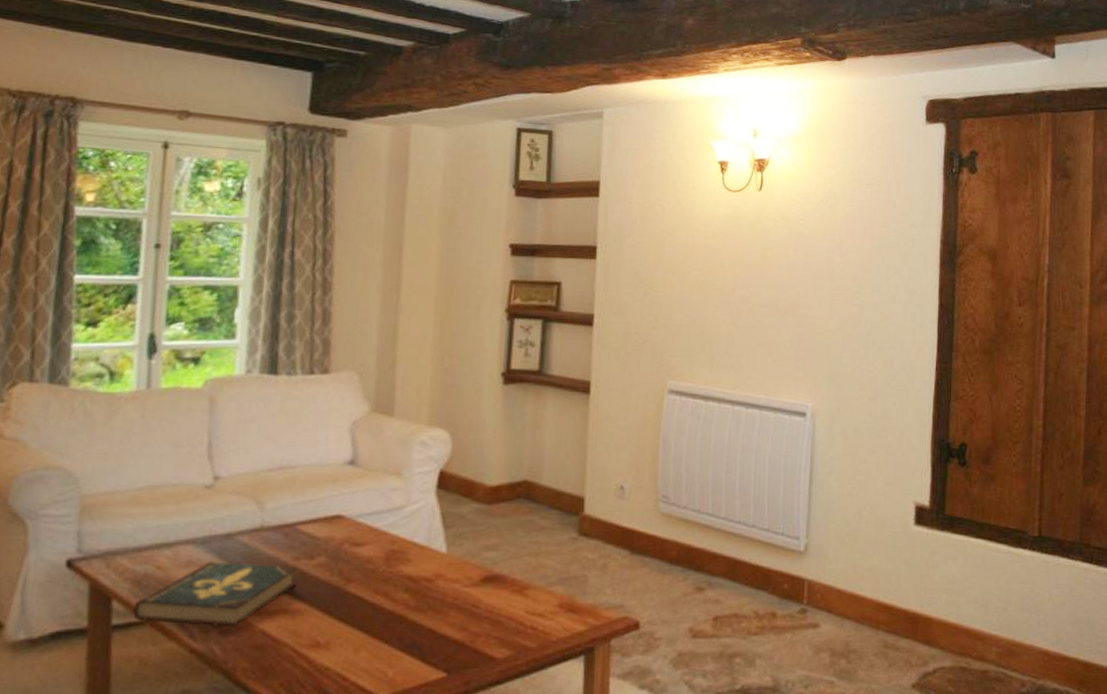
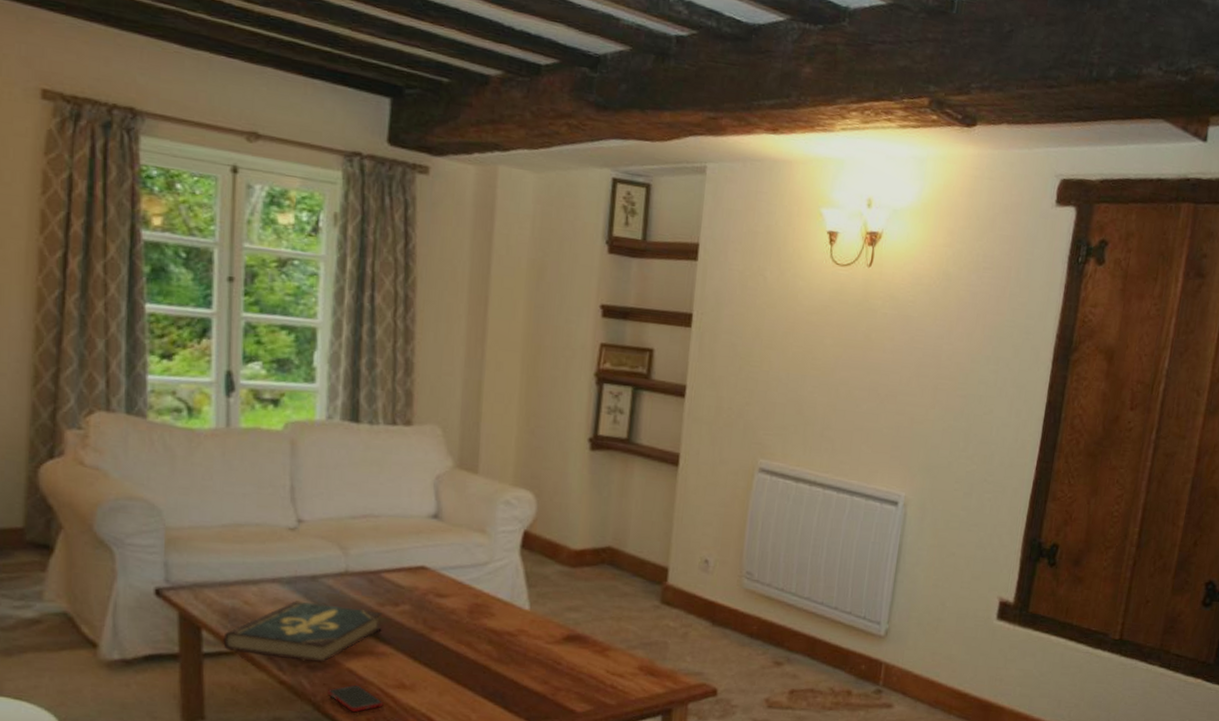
cell phone: none [238,647,297,678] -> present [327,684,384,713]

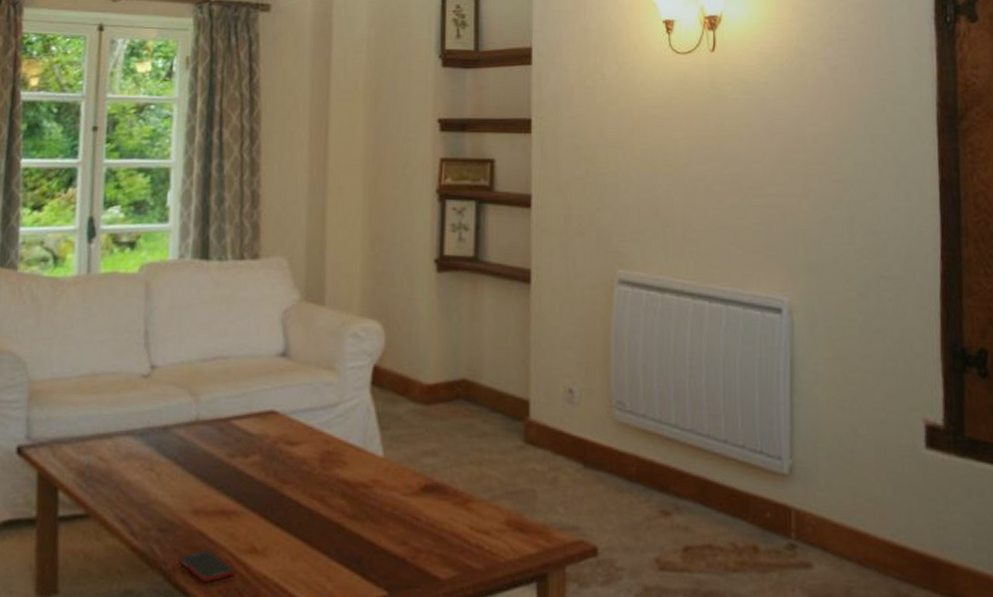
book: present [222,601,383,662] -> none [77,455,233,524]

